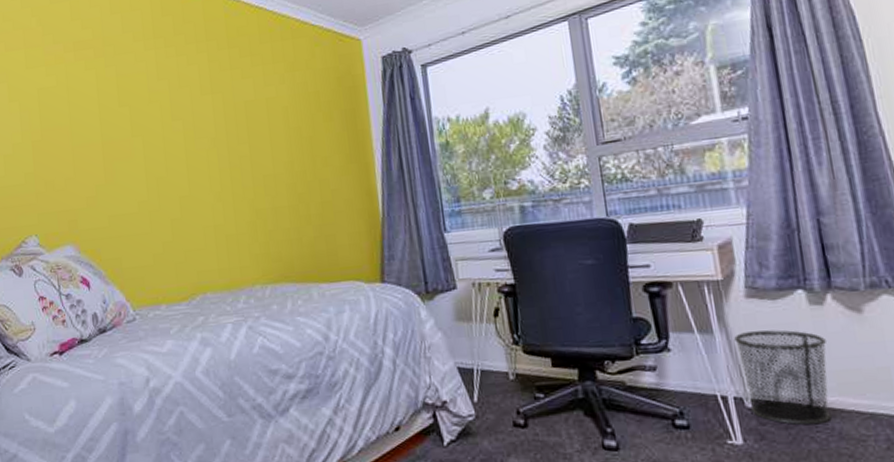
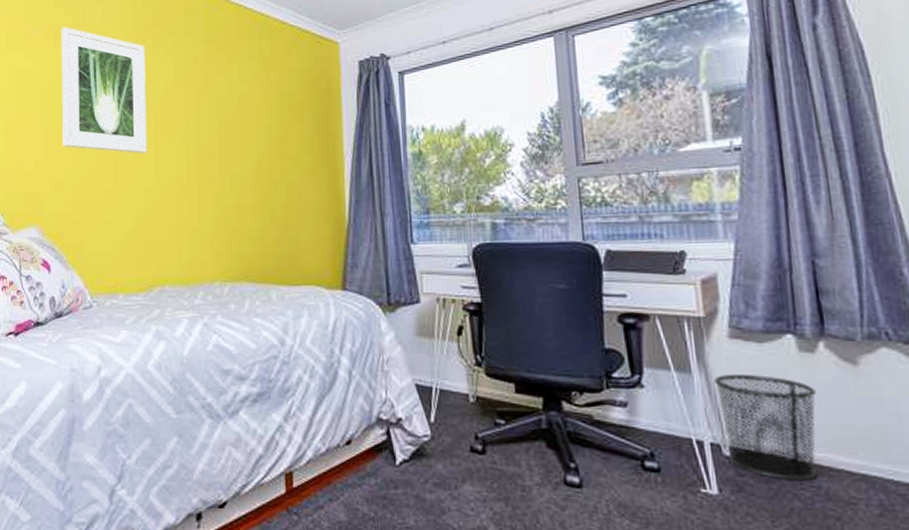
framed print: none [80,40,178,164] -> present [61,26,147,154]

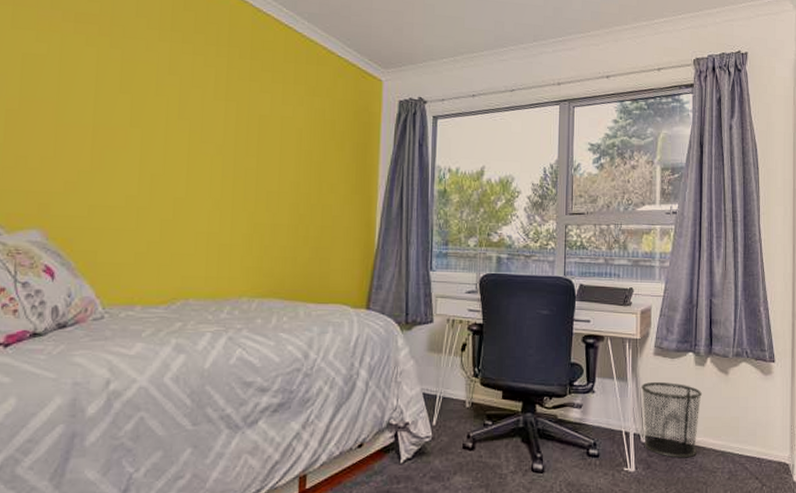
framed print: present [61,26,147,154] -> none [78,13,184,163]

